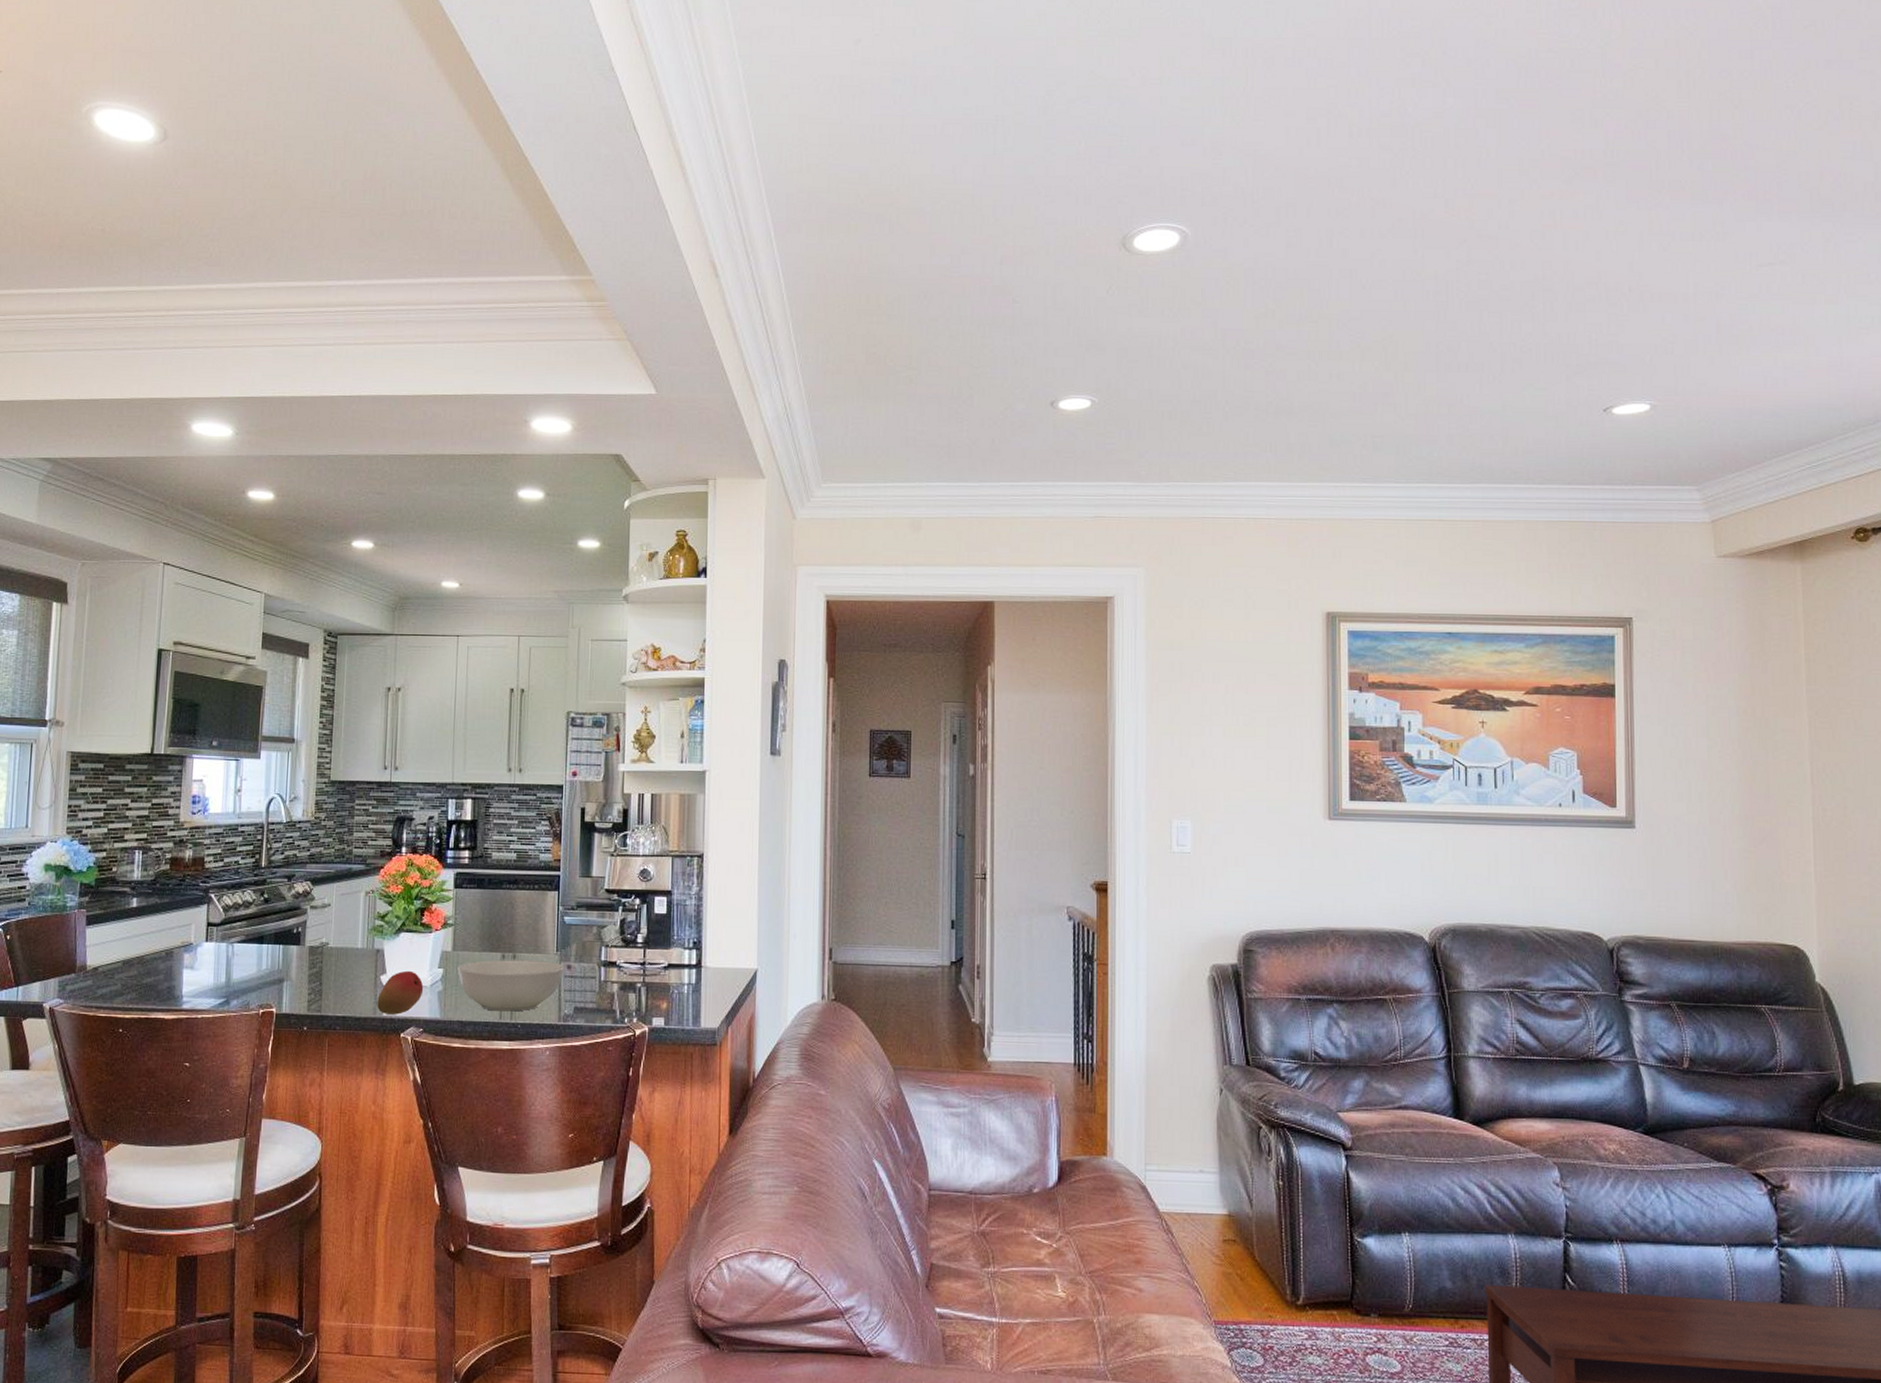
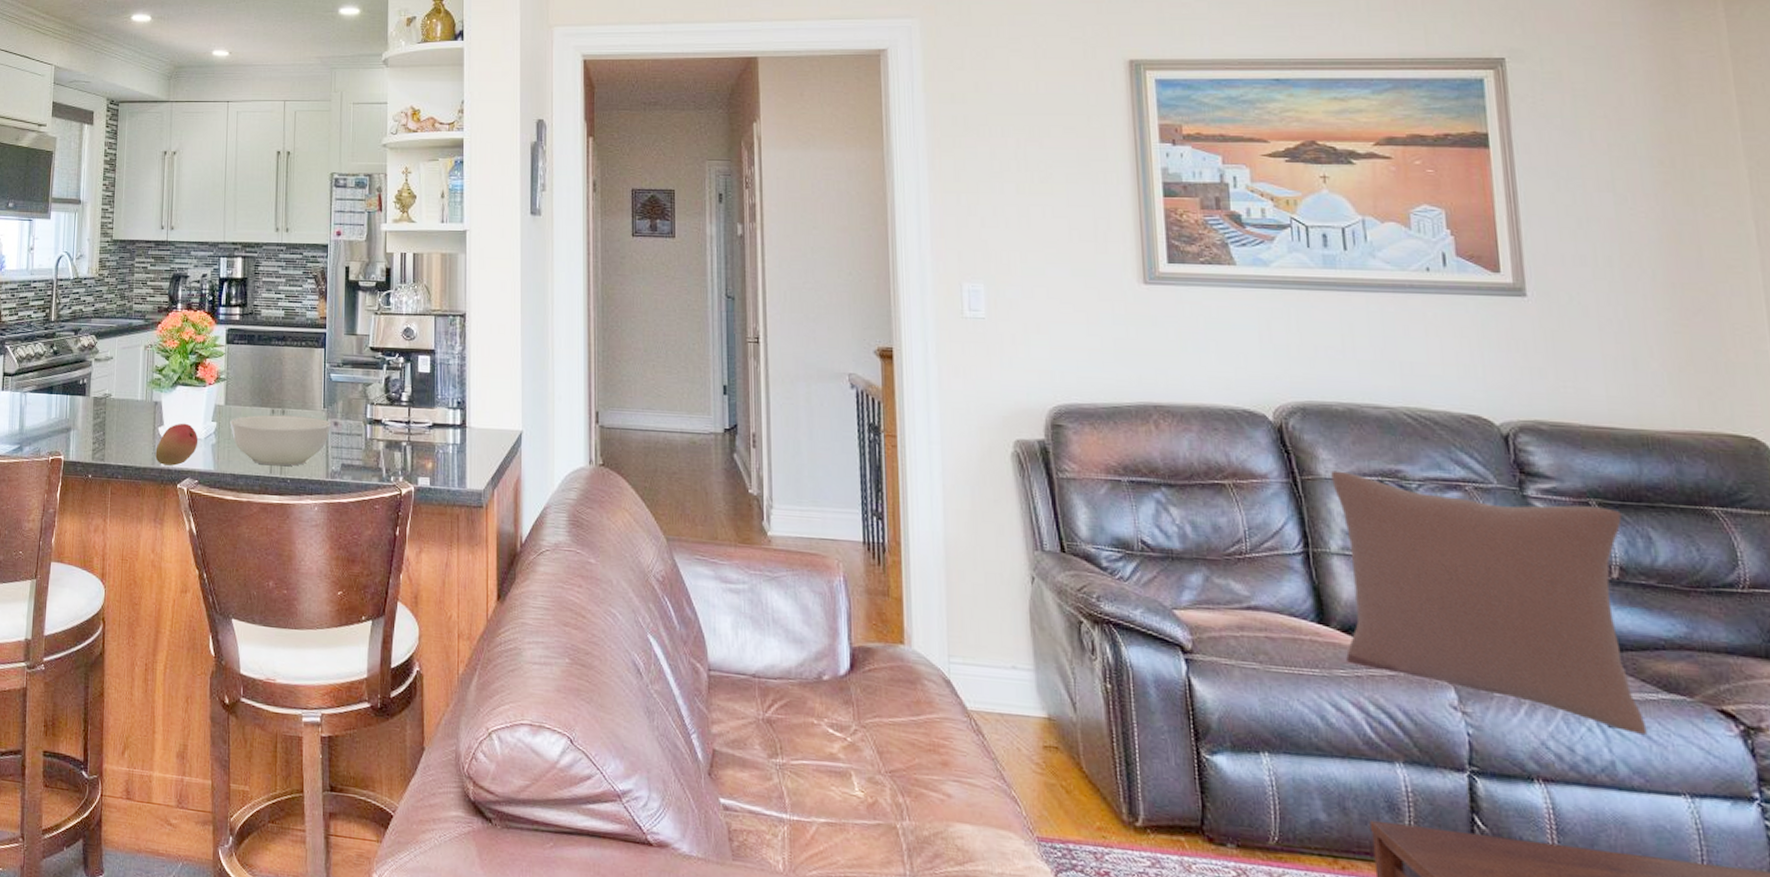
pillow: none [1473,984,1700,1197] -> present [1331,470,1648,735]

